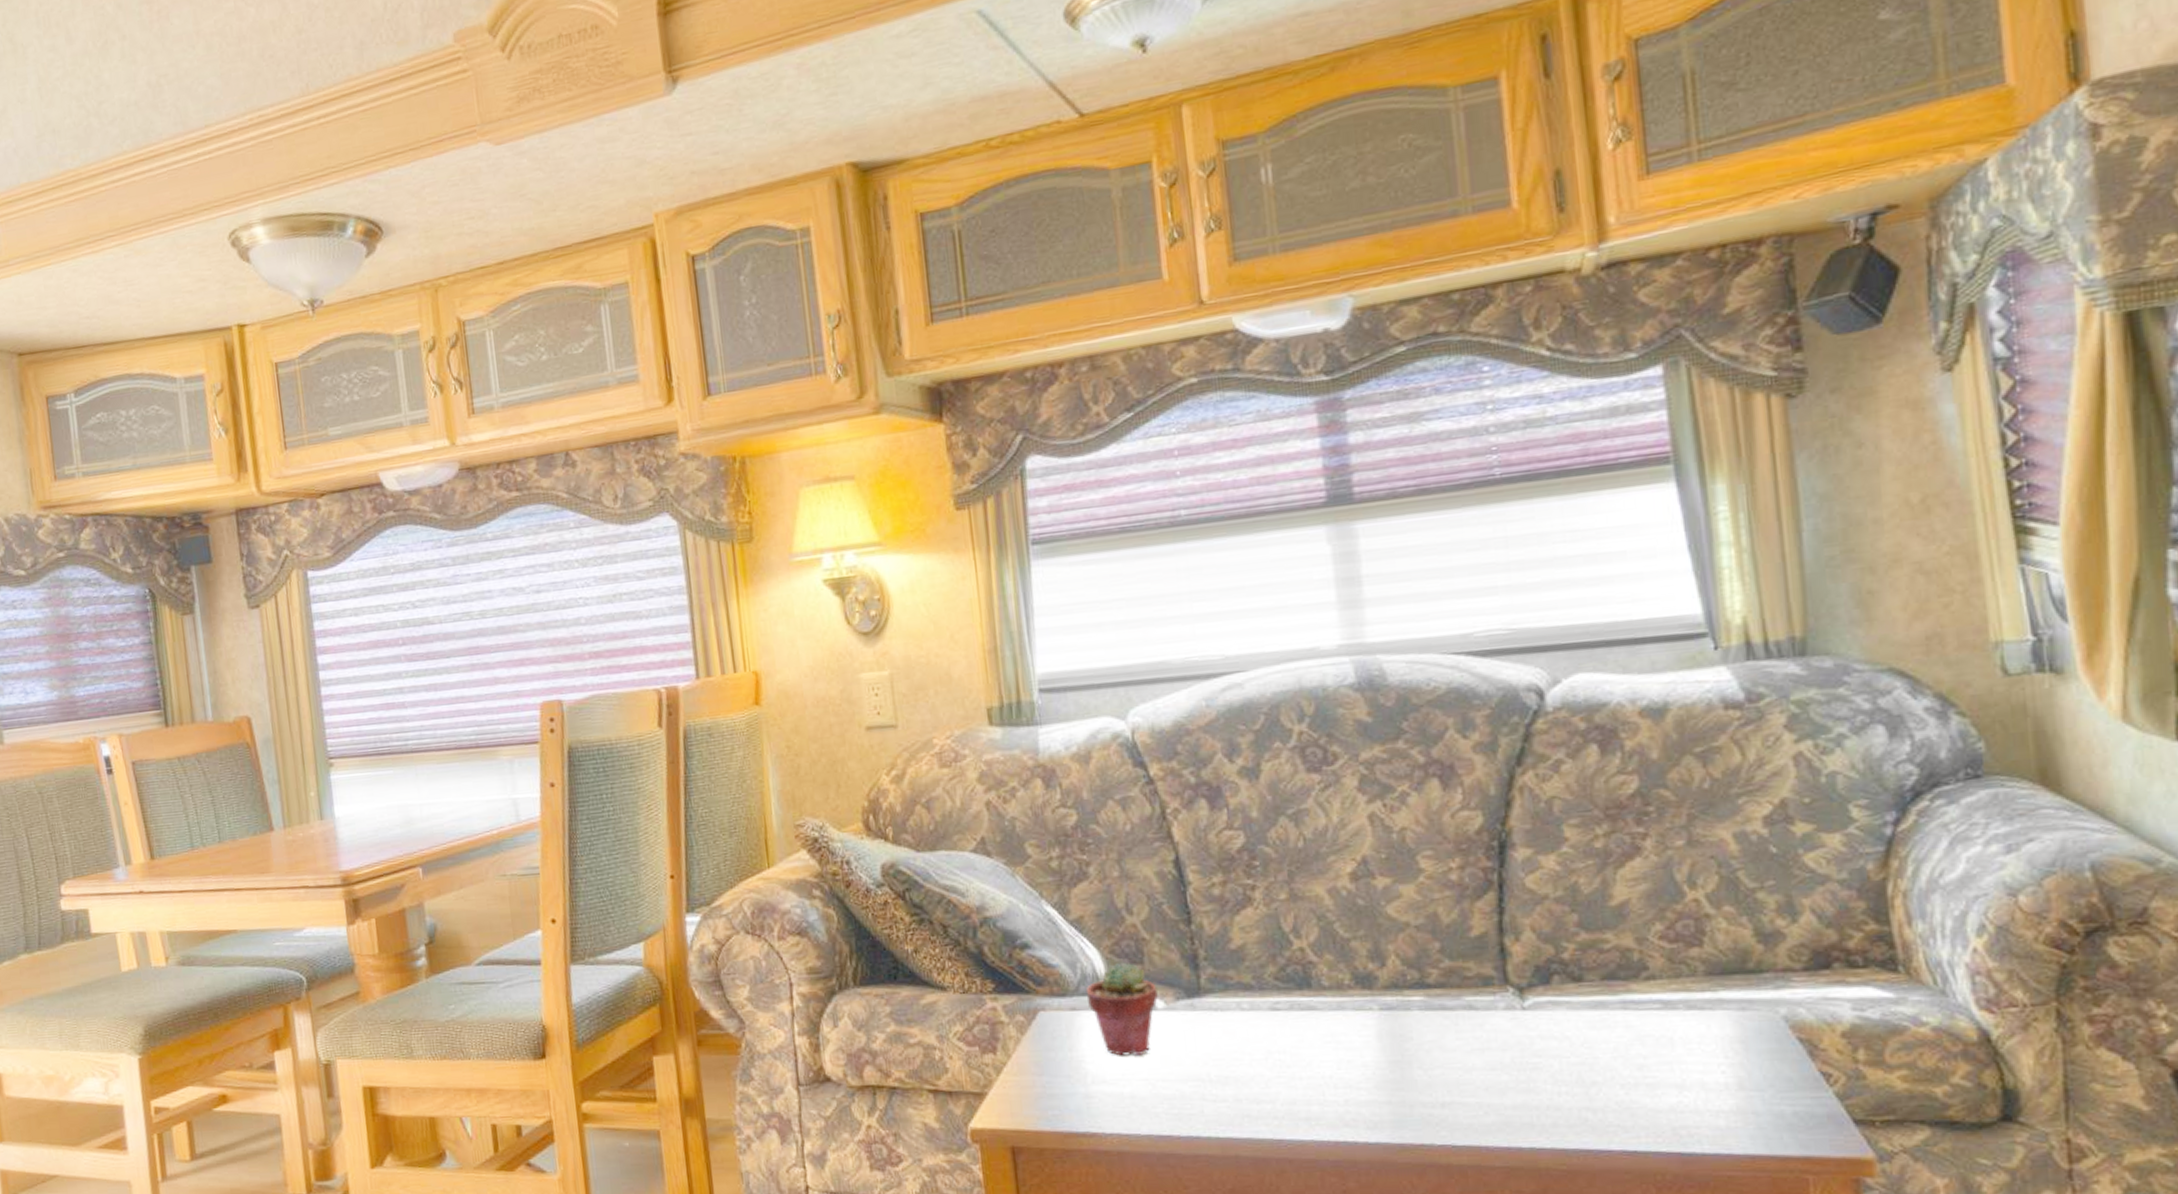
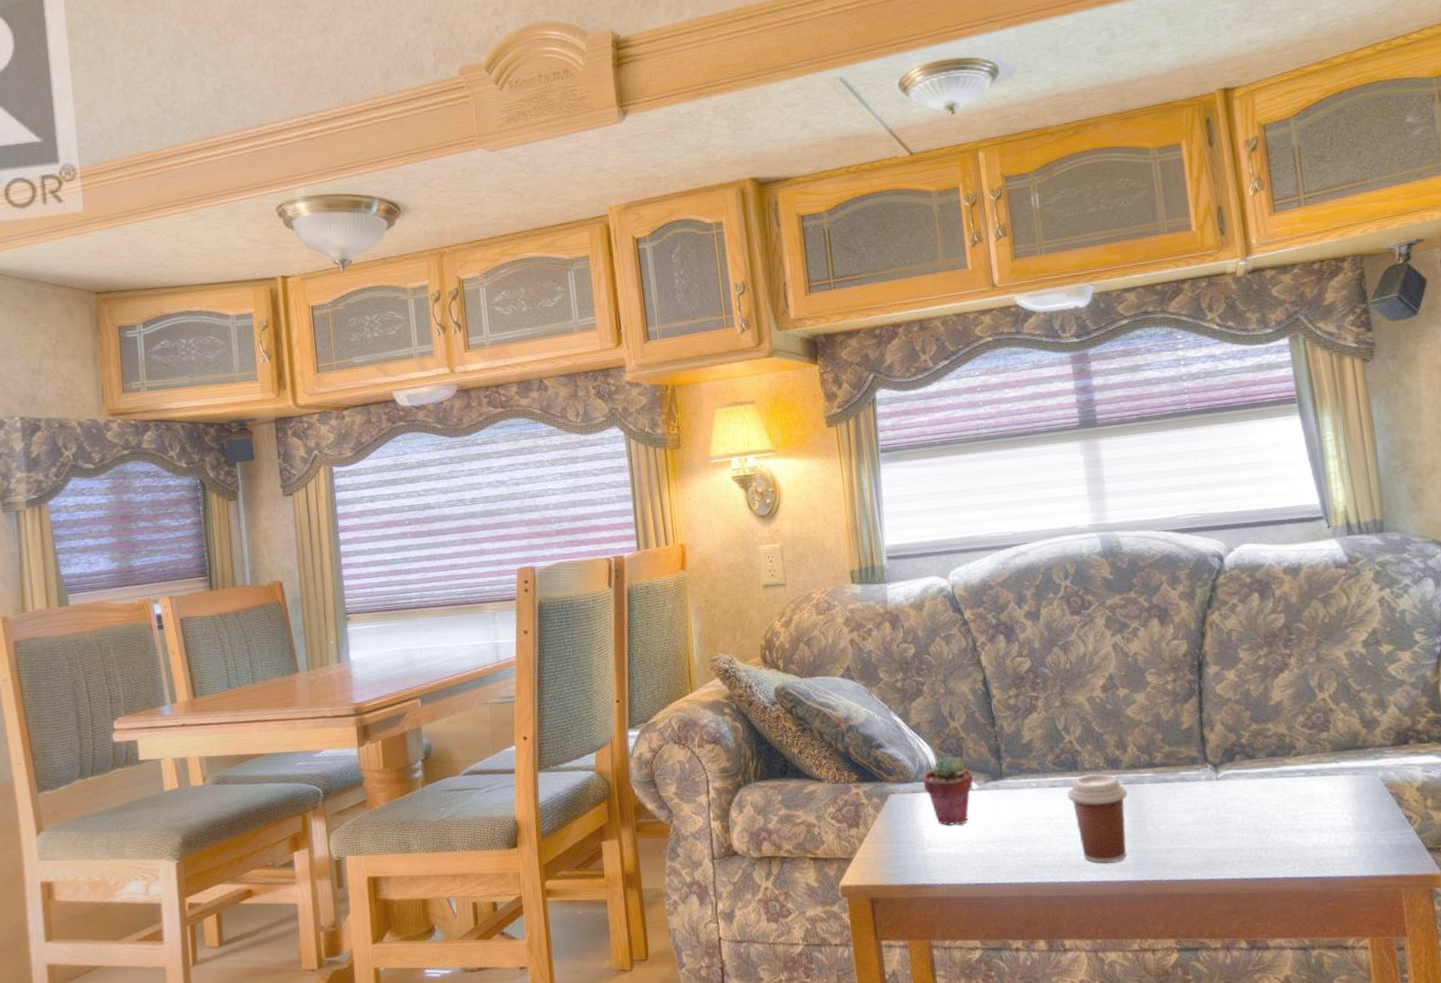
coffee cup: none [1293,994,1385,1119] -> present [1066,774,1127,864]

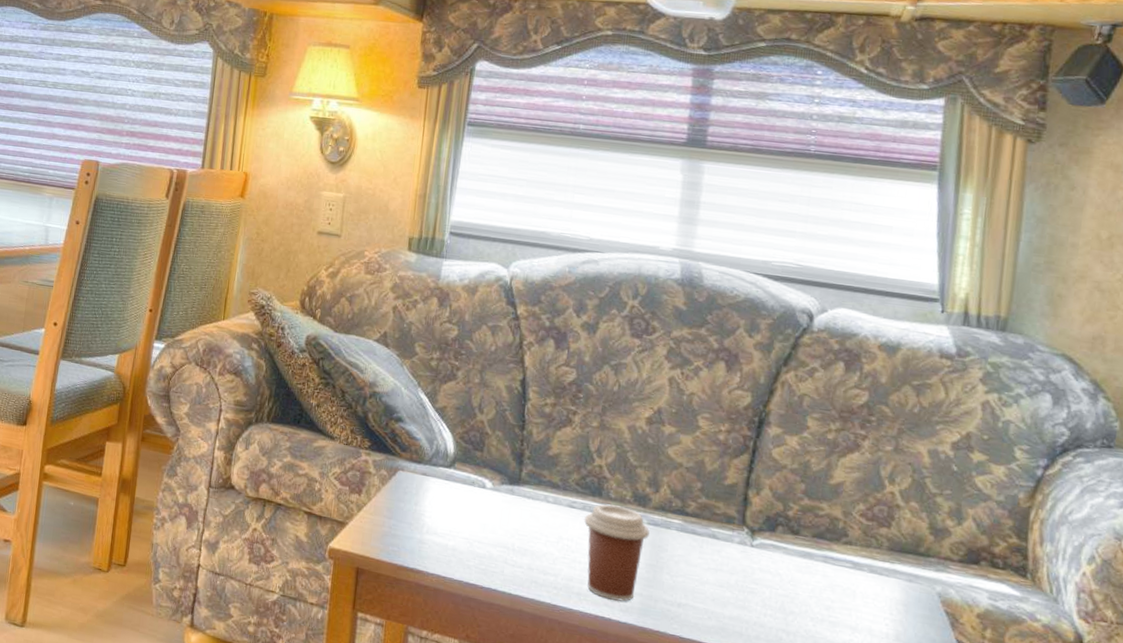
potted succulent: present [922,755,973,826] -> none [436,446,489,520]

